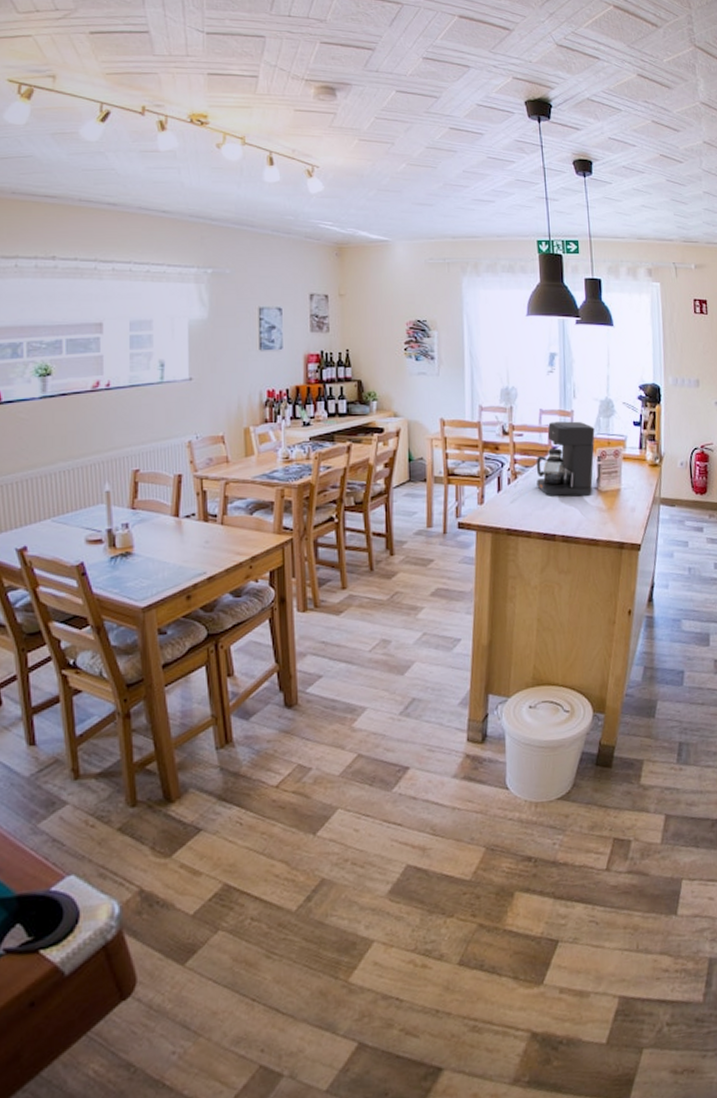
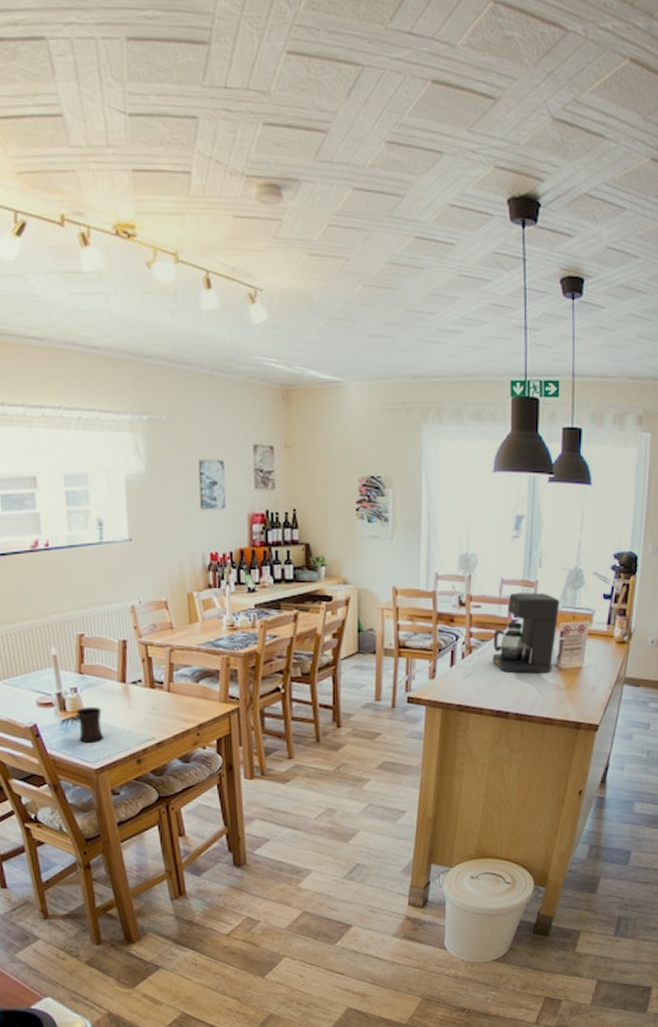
mug: none [126,542,153,580] -> present [76,706,103,743]

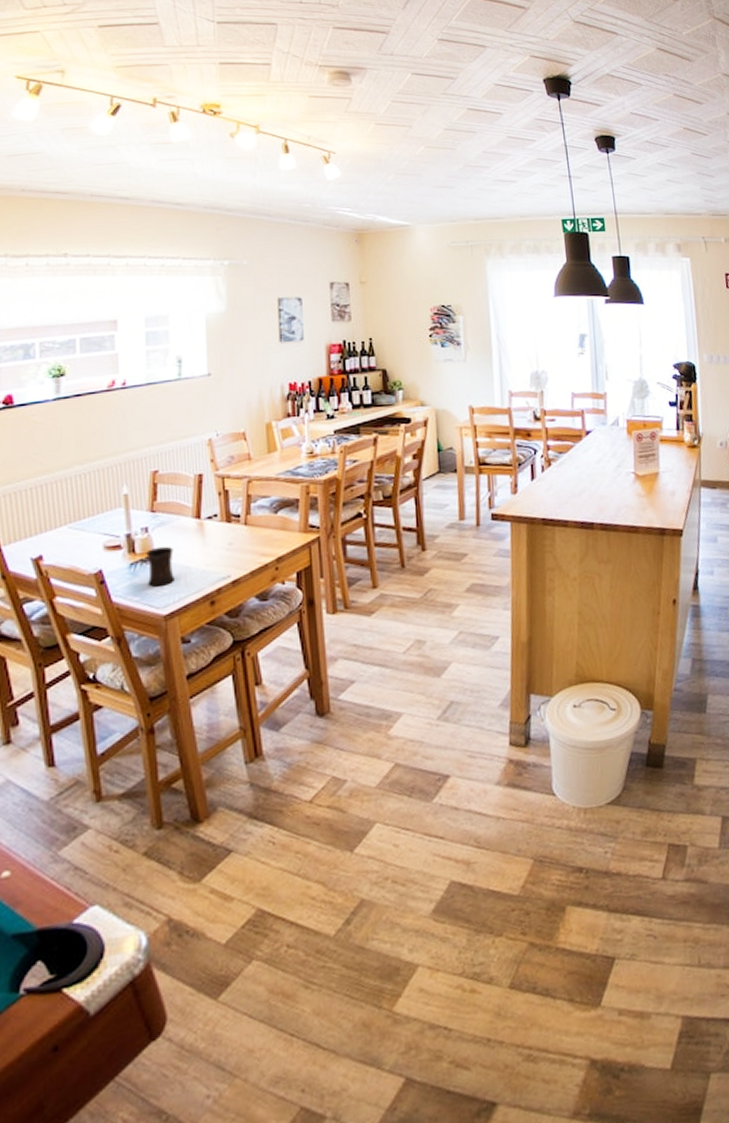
coffee maker: present [493,592,560,673] -> none [570,403,630,483]

